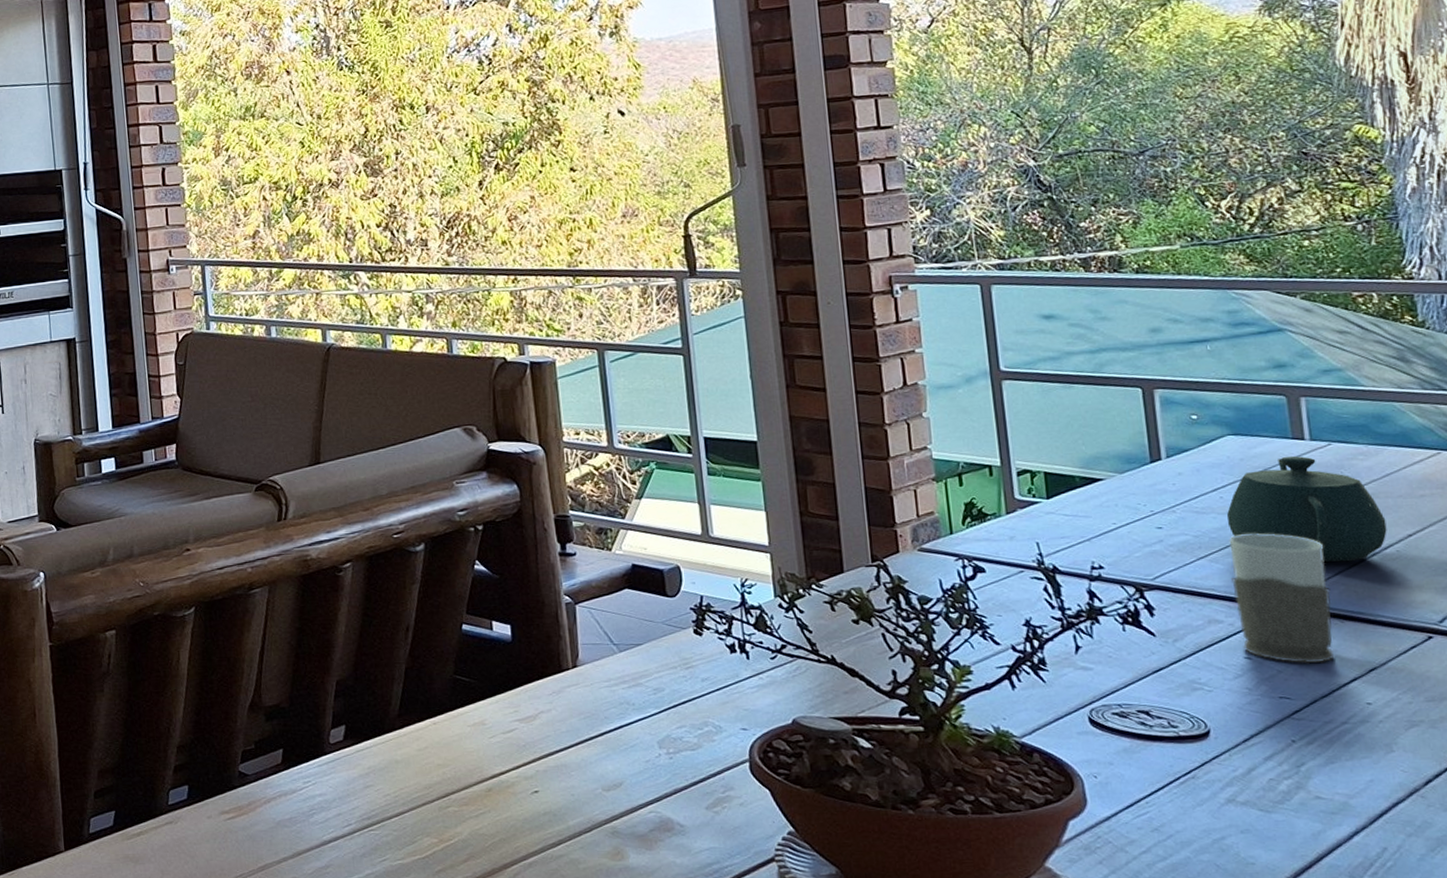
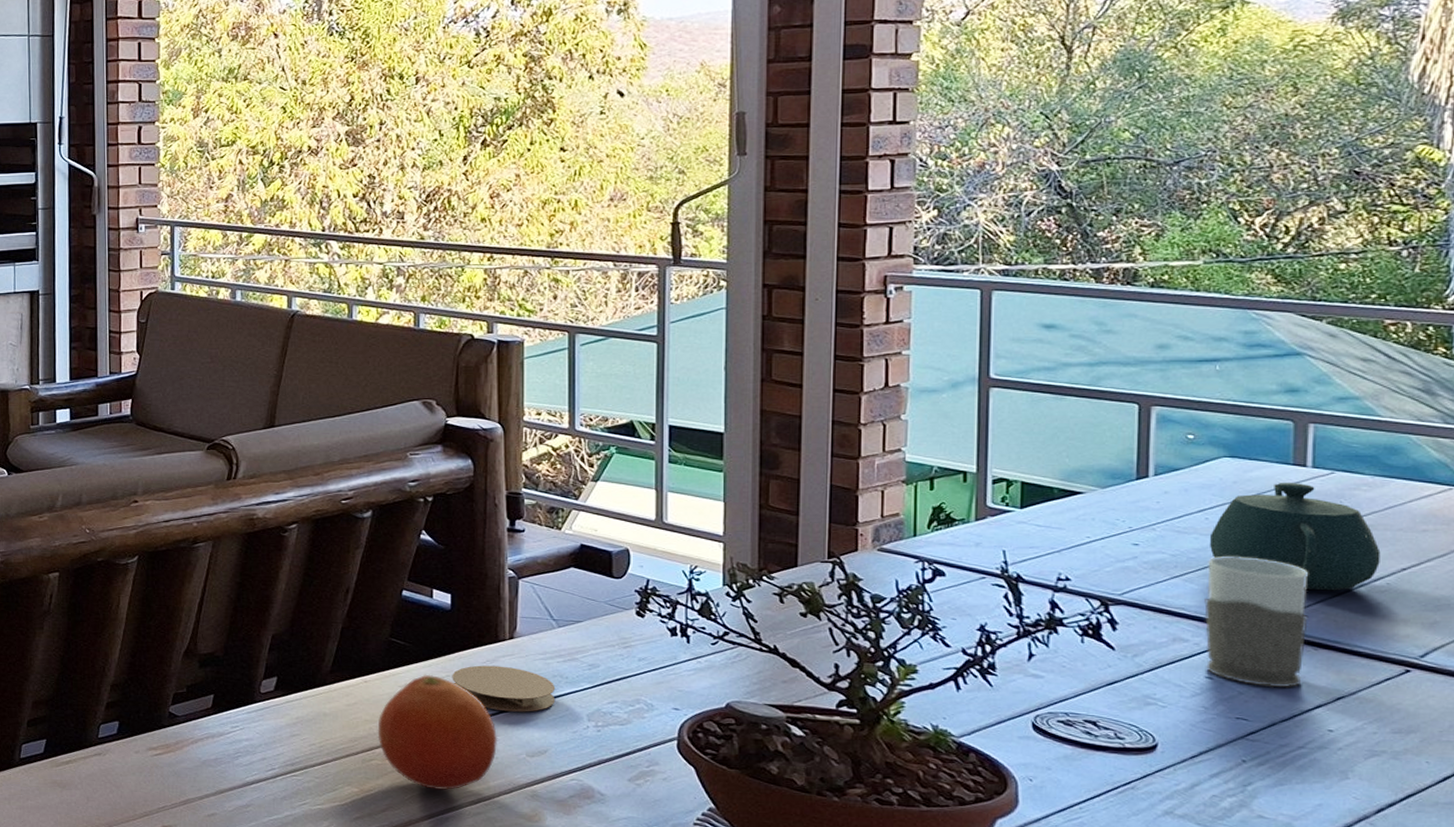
fruit: none [451,711,573,834] -> present [377,674,498,790]
coaster: none [519,696,625,745] -> present [452,665,556,712]

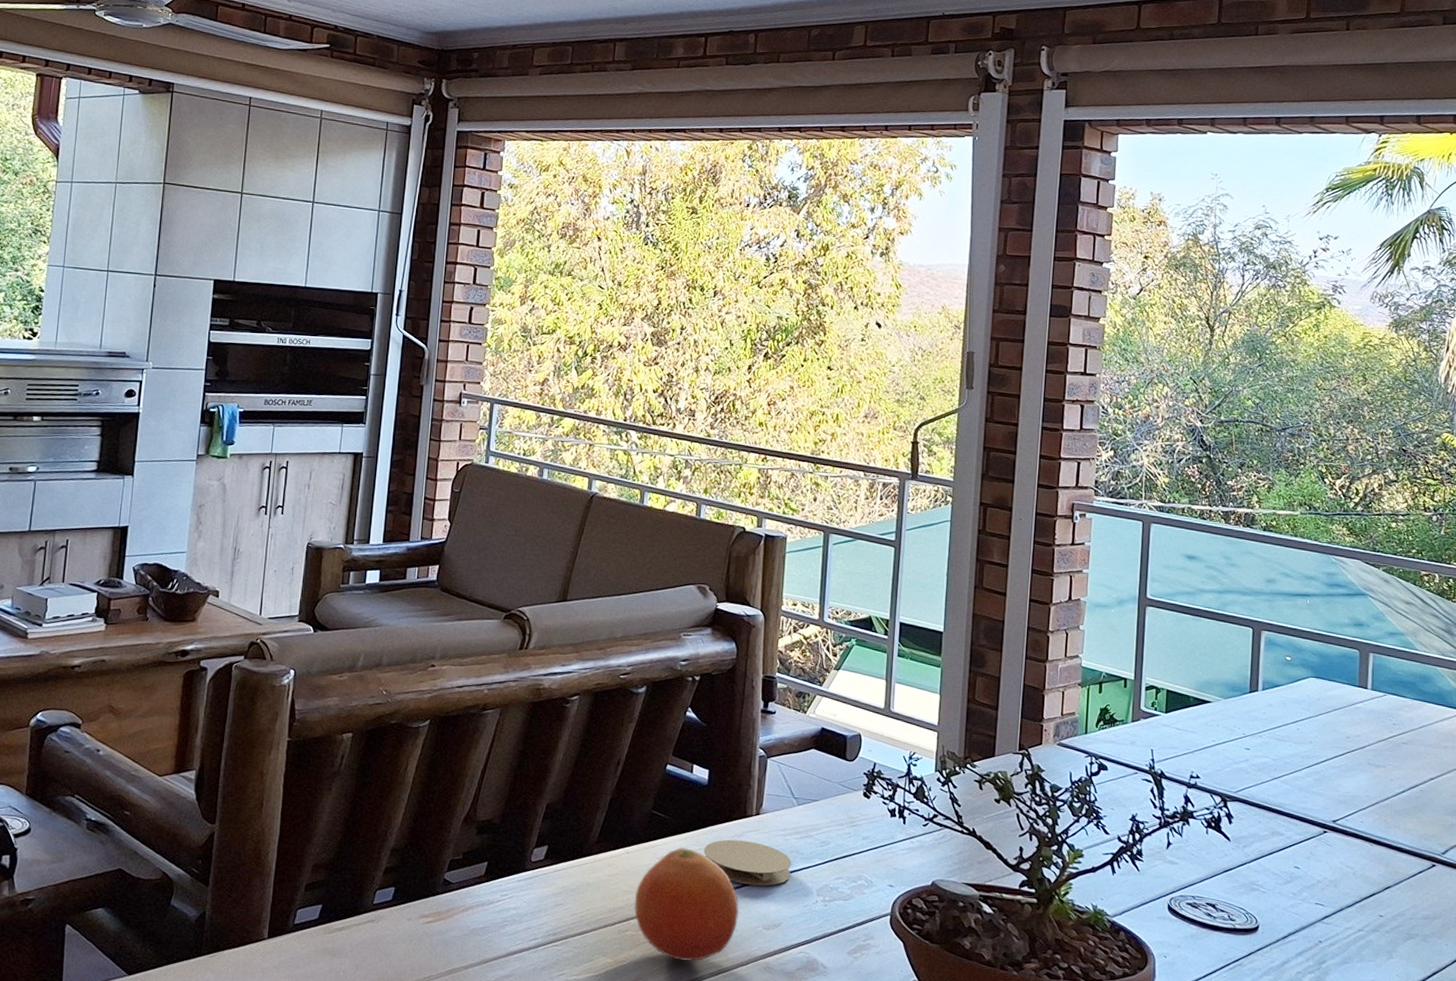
mug: present [1204,556,1309,688] -> none [1295,762,1367,878]
teapot: present [1210,483,1381,591] -> none [1300,701,1417,795]

